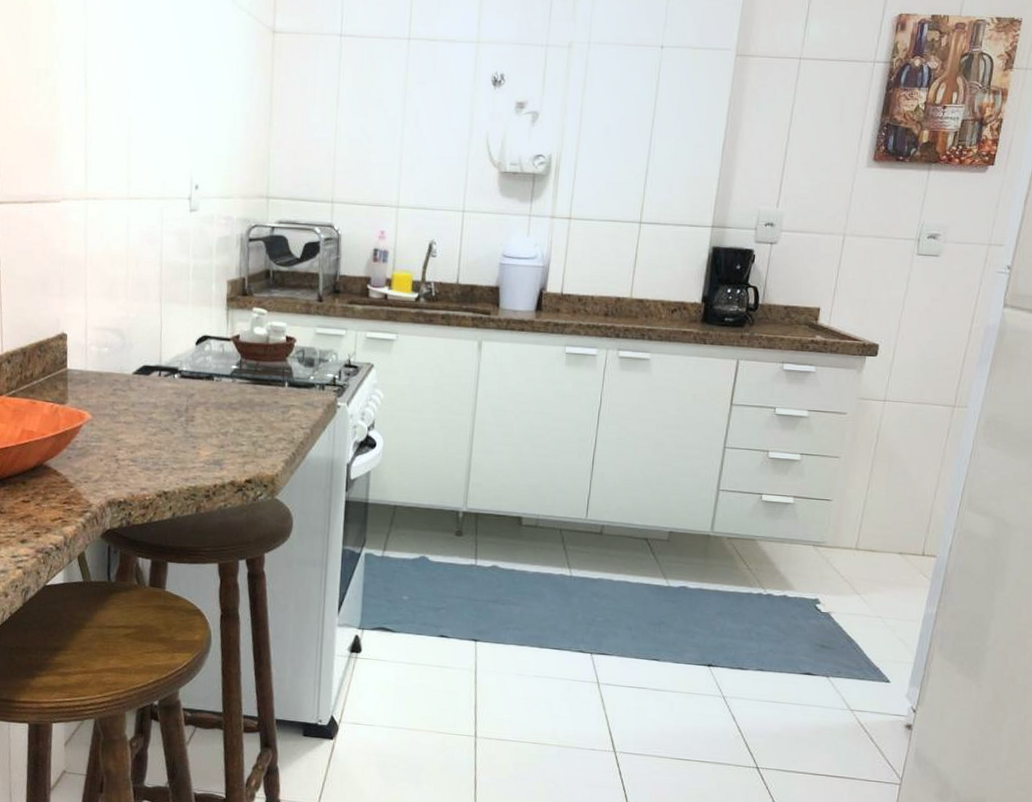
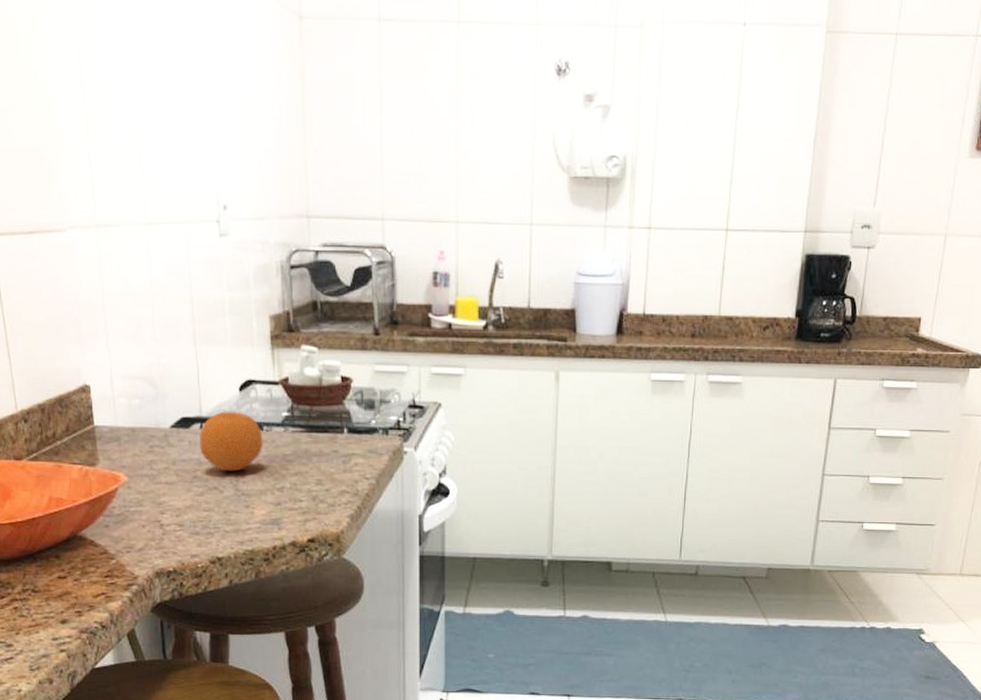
fruit: none [157,361,213,416] -> present [199,411,263,472]

